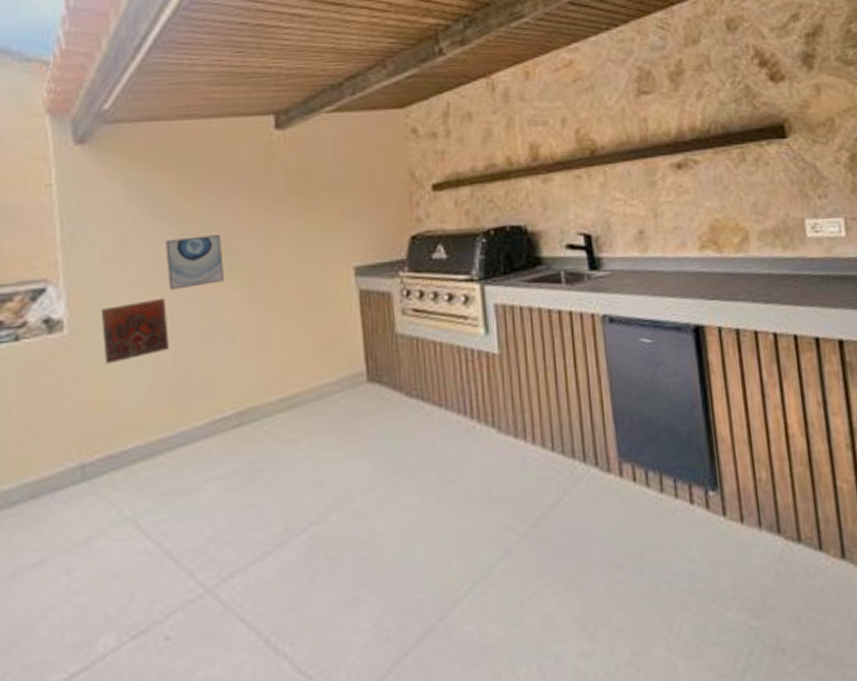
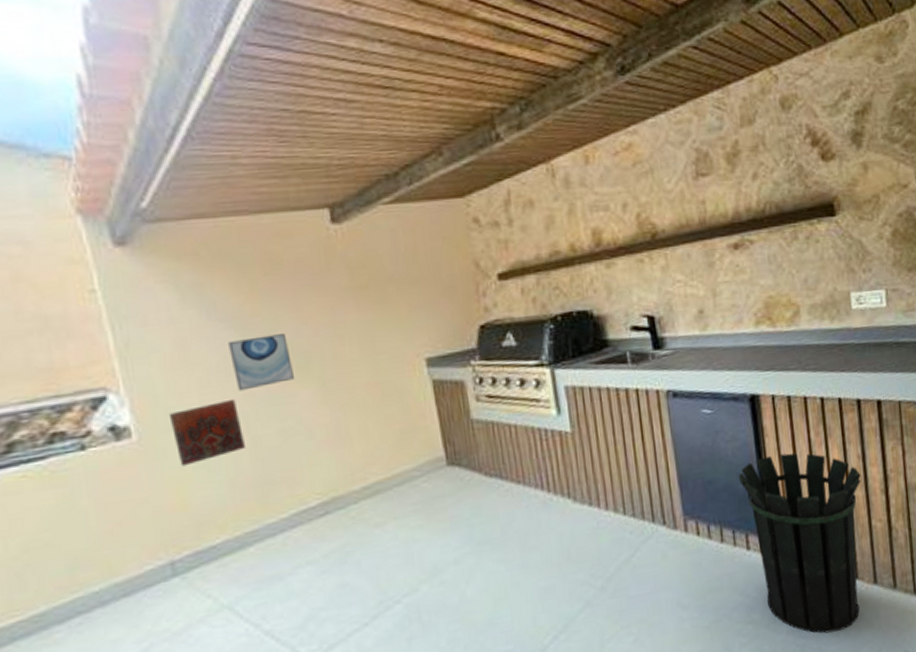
waste bin: none [681,394,825,616] -> present [739,453,861,634]

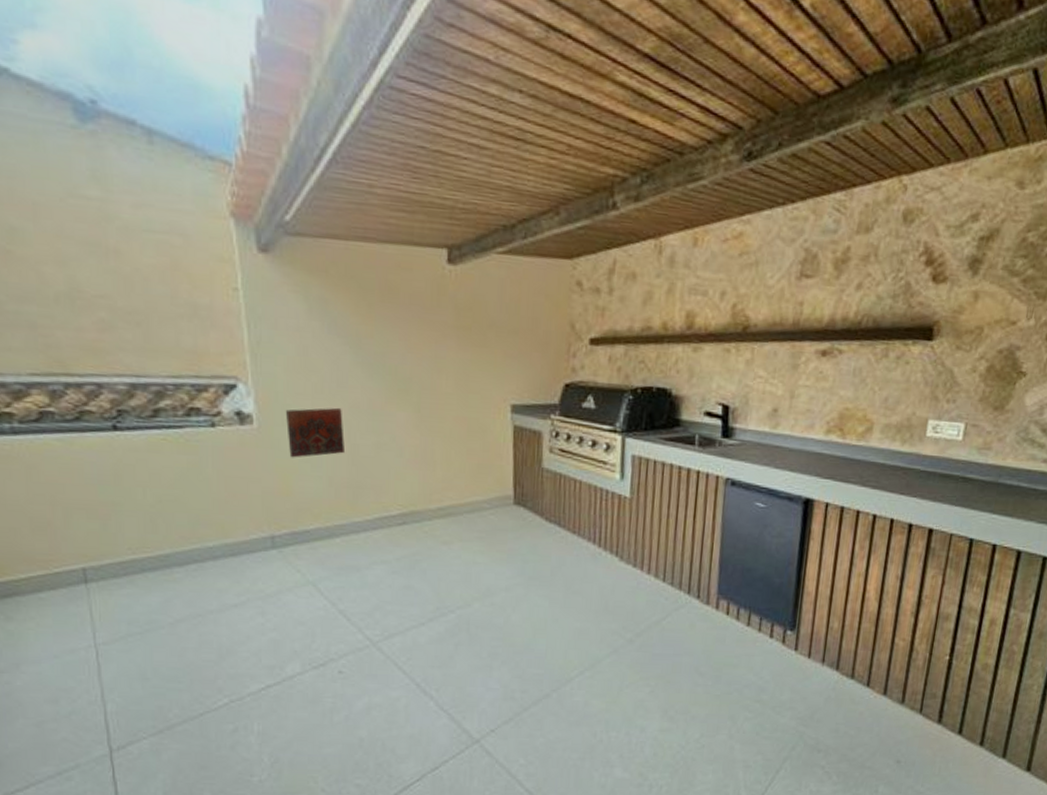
wall art: present [228,334,294,391] -> none [343,356,394,403]
waste bin: present [739,453,861,634] -> none [777,558,895,728]

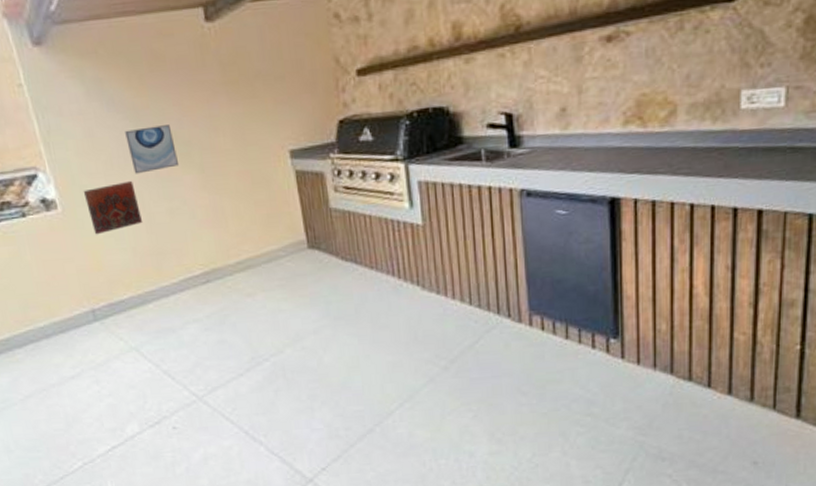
wall art: none [343,356,394,403] -> present [125,125,178,174]

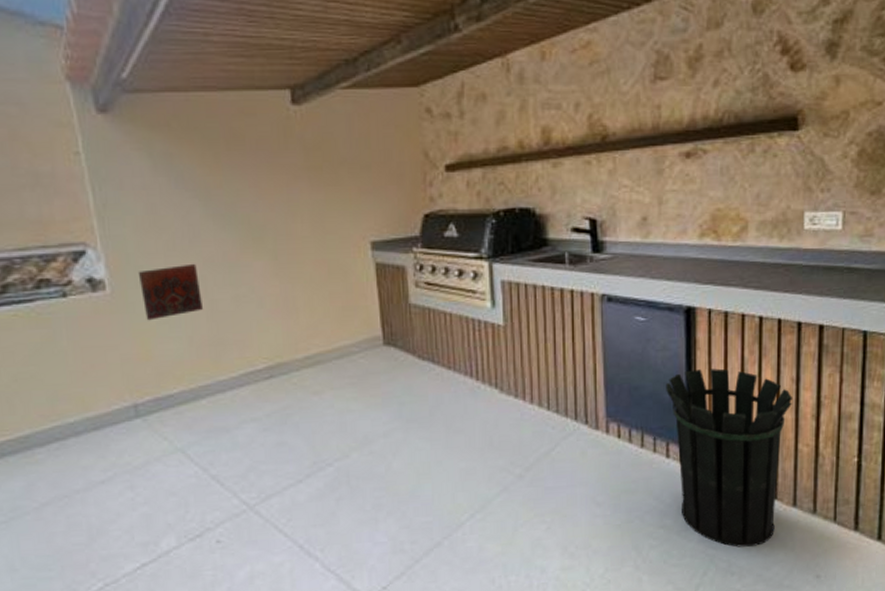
wall art: present [125,125,178,174] -> none [193,207,249,257]
waste bin: none [590,259,727,434] -> present [666,368,792,548]

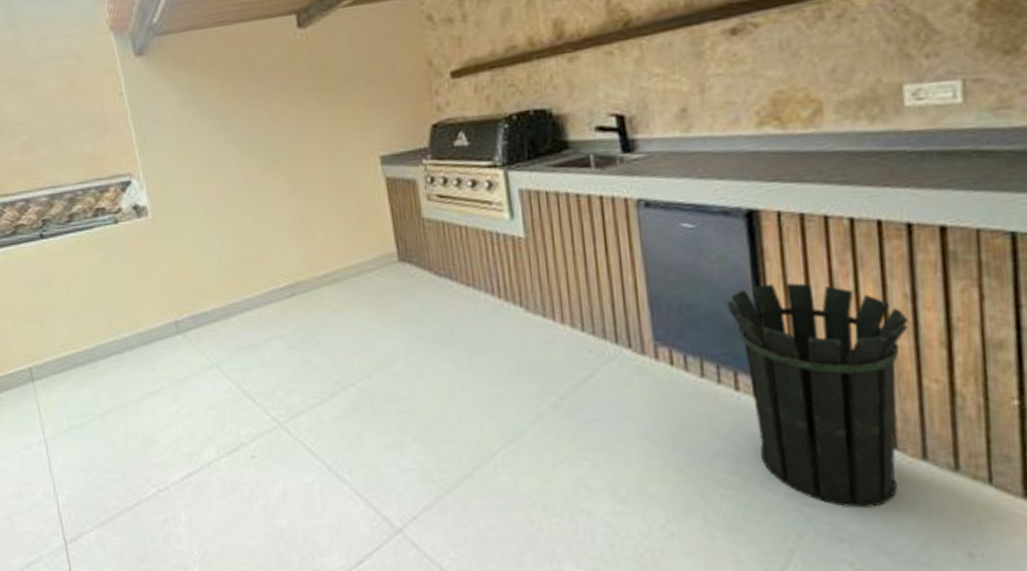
decorative tile: present [138,263,203,321] -> none [173,187,229,243]

